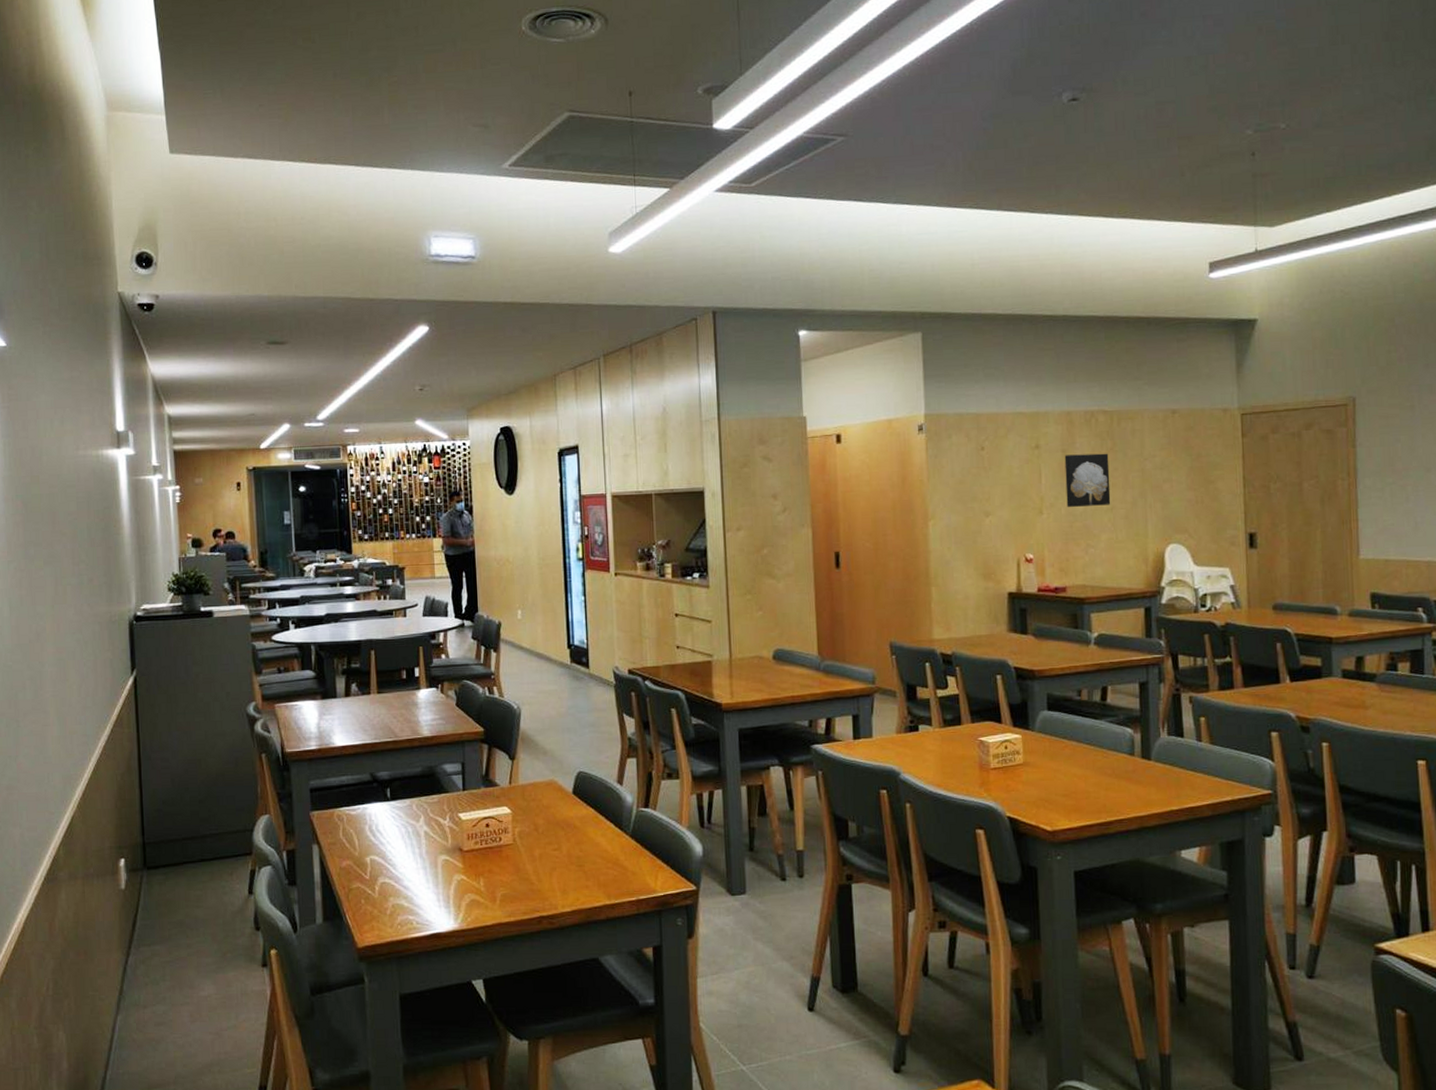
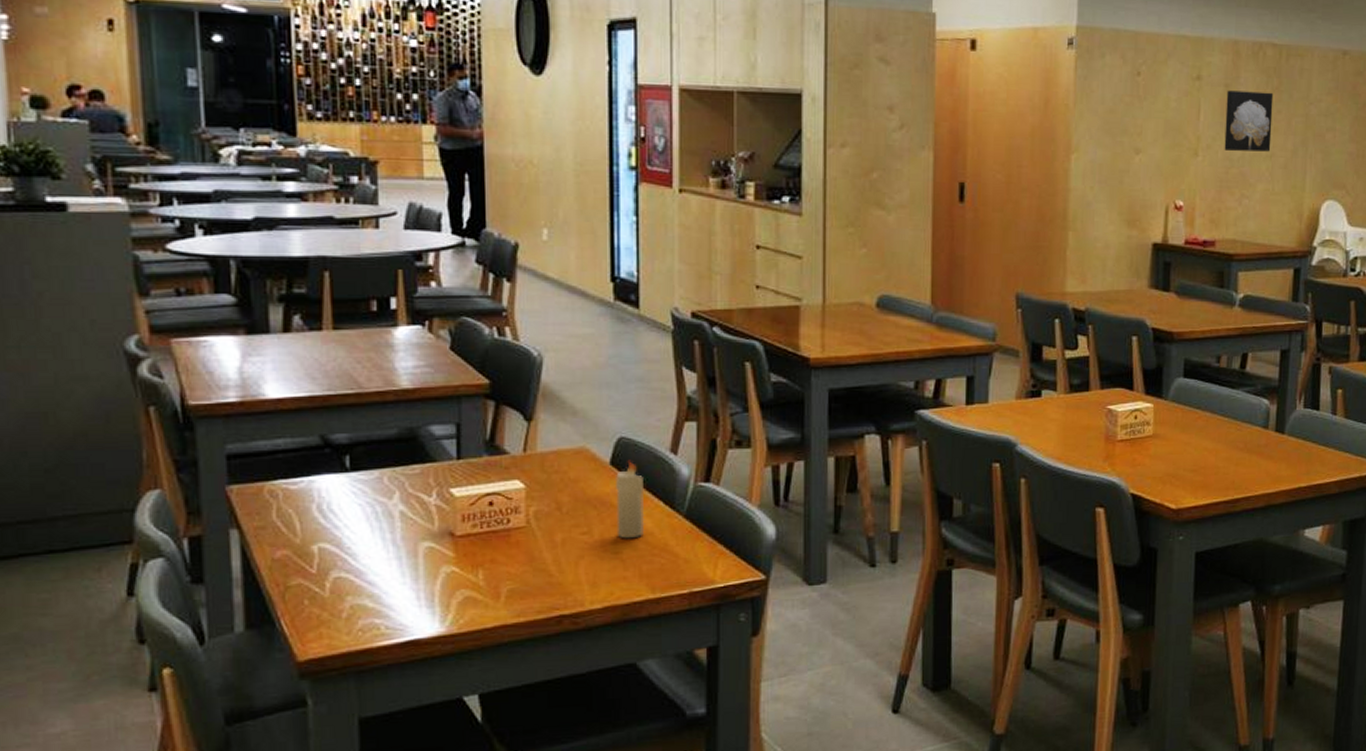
candle: none [576,789,601,855] -> present [614,459,645,539]

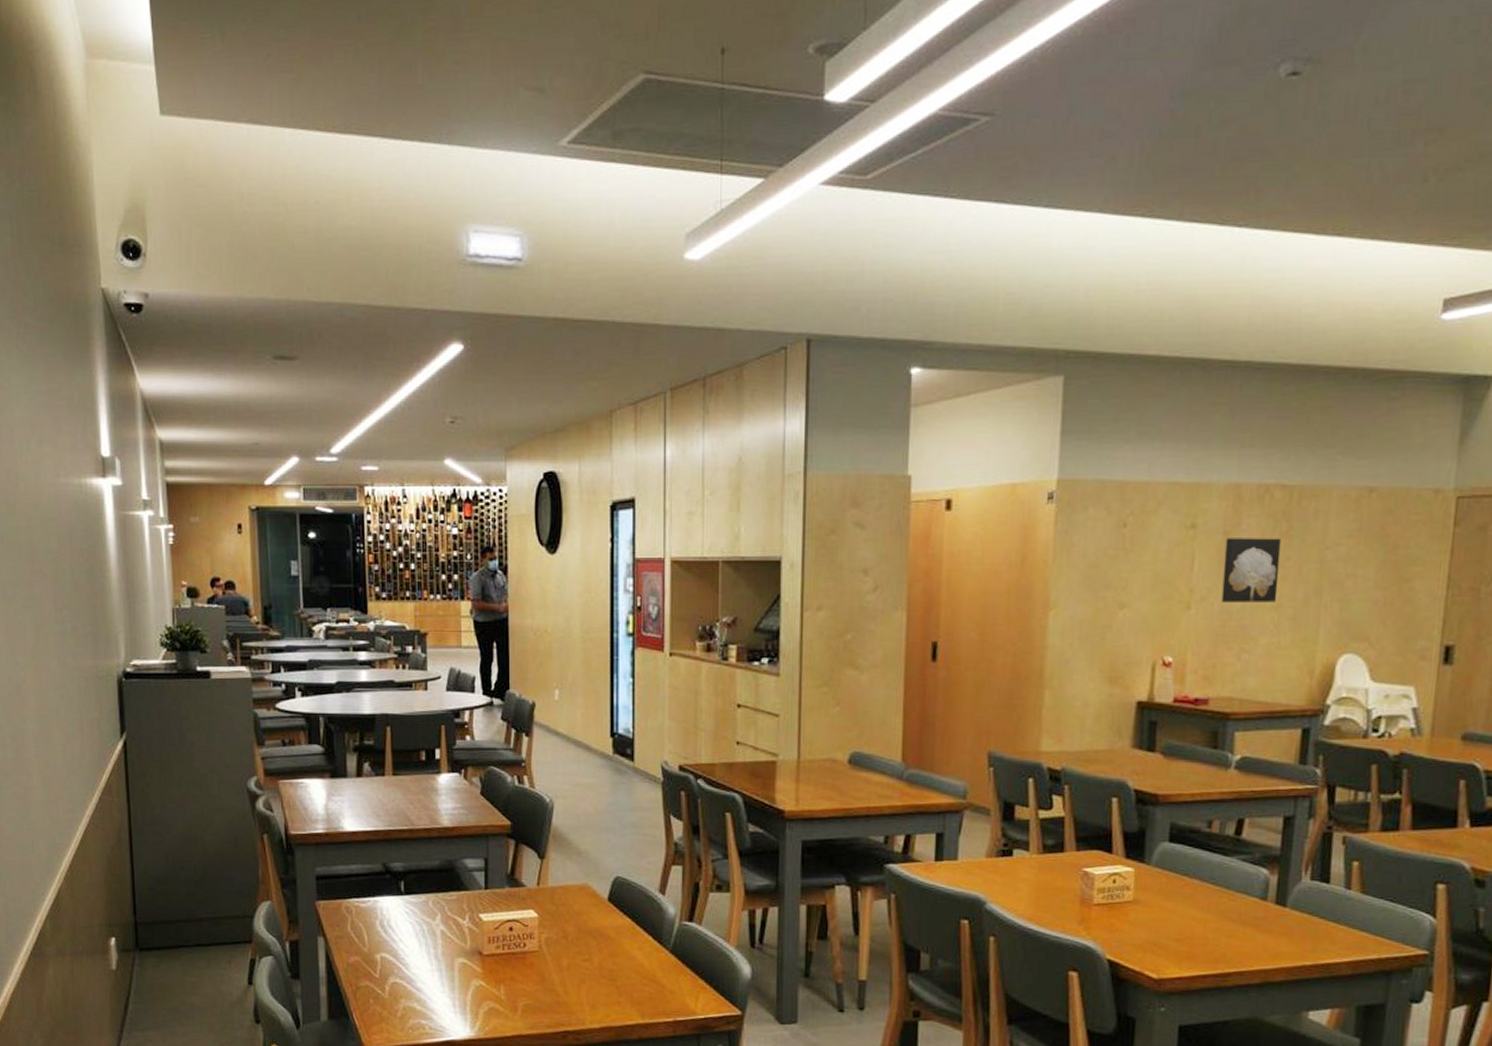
candle: present [614,459,645,539] -> none [611,897,637,969]

